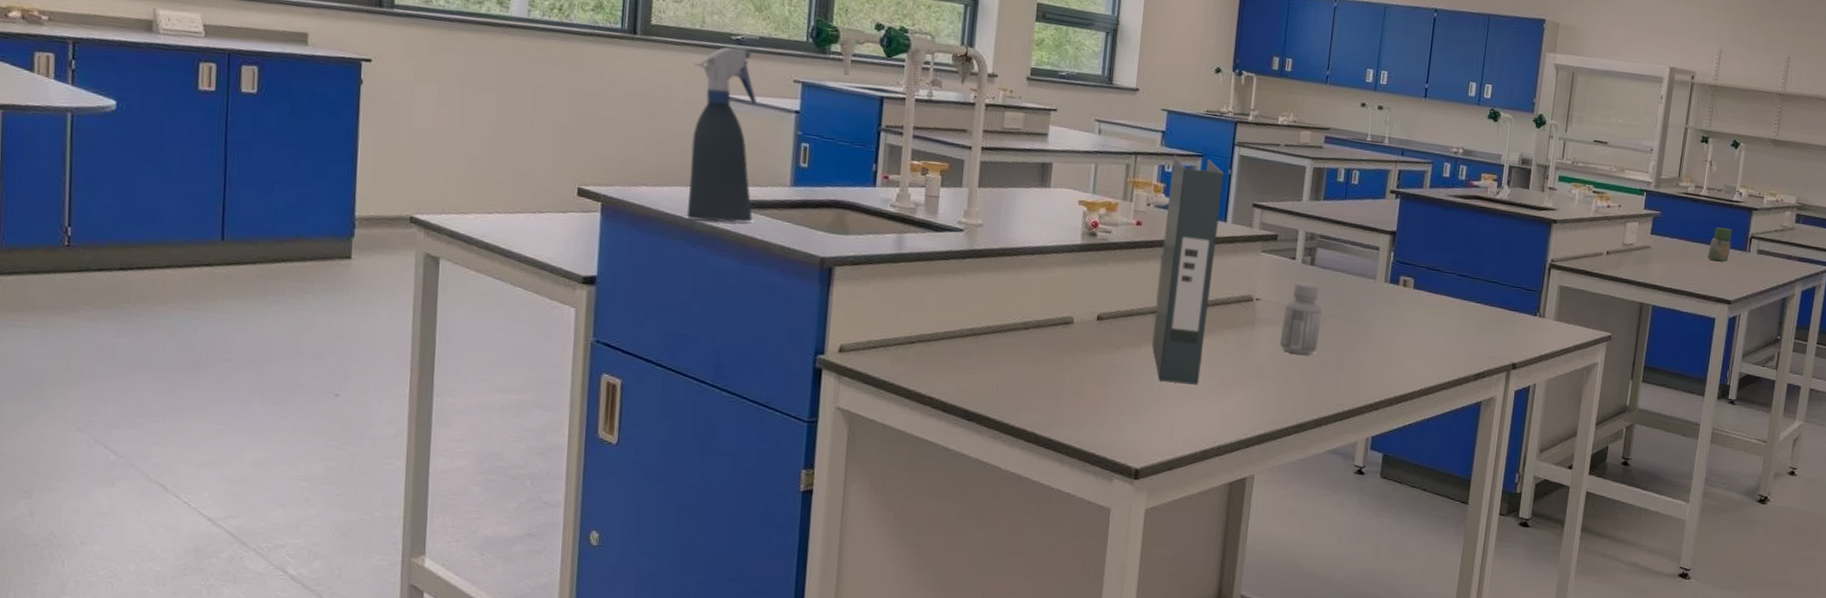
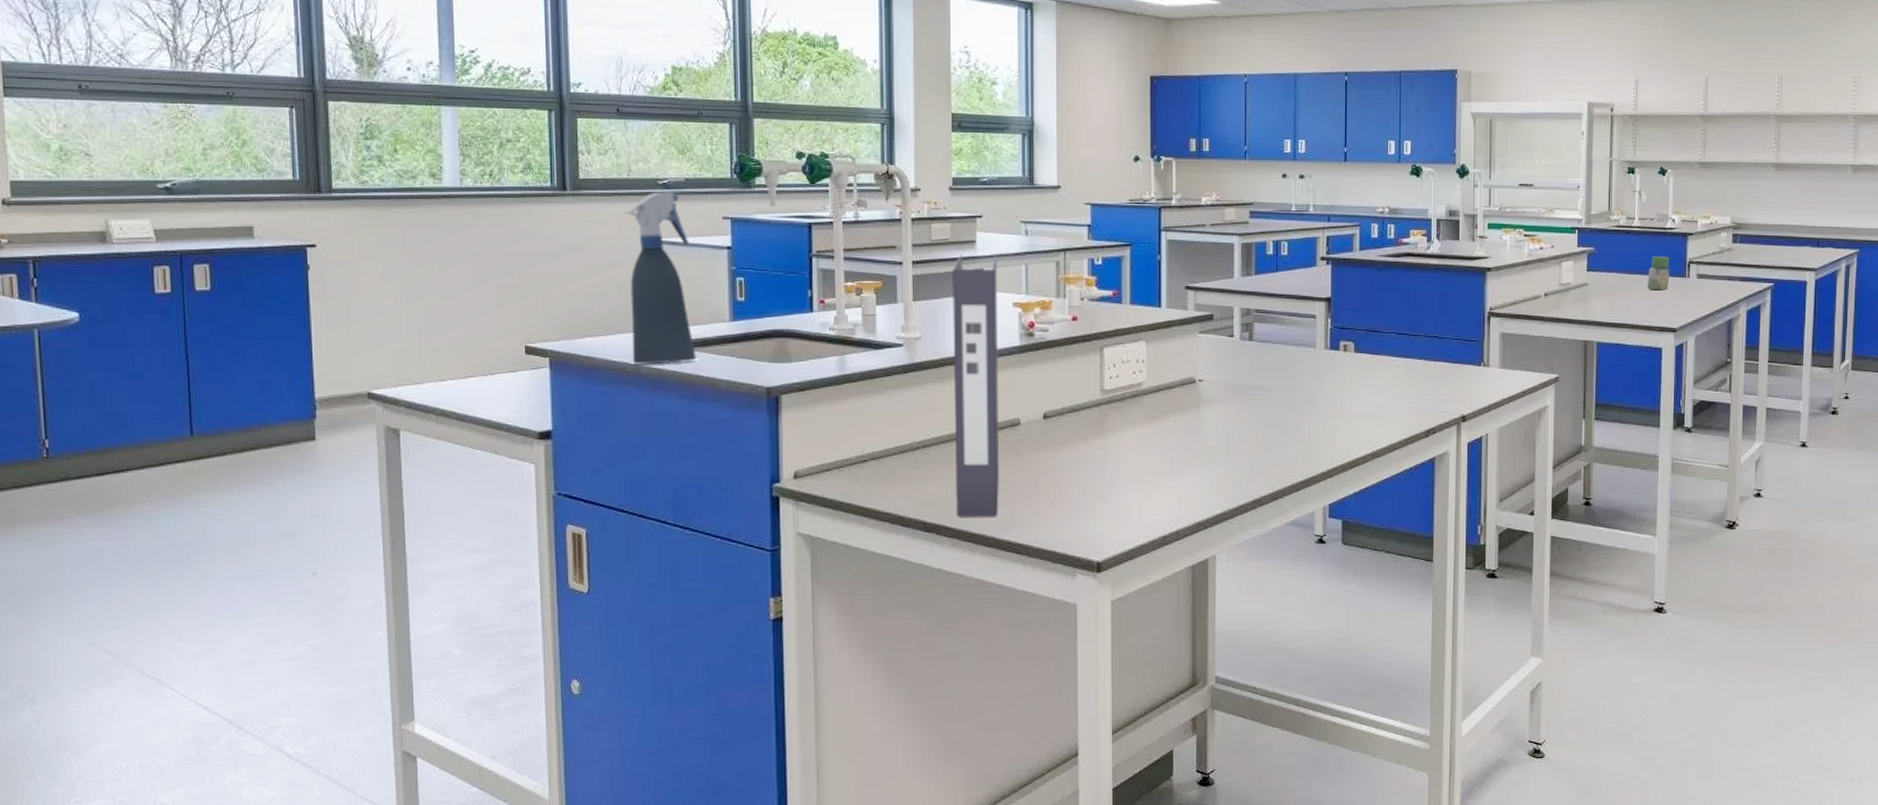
binder: none [999,146,1067,413] -> present [952,255,999,517]
binder: present [1152,154,1225,385] -> none [1100,246,1154,472]
medicine bottle: present [1280,281,1323,355] -> none [1226,358,1266,430]

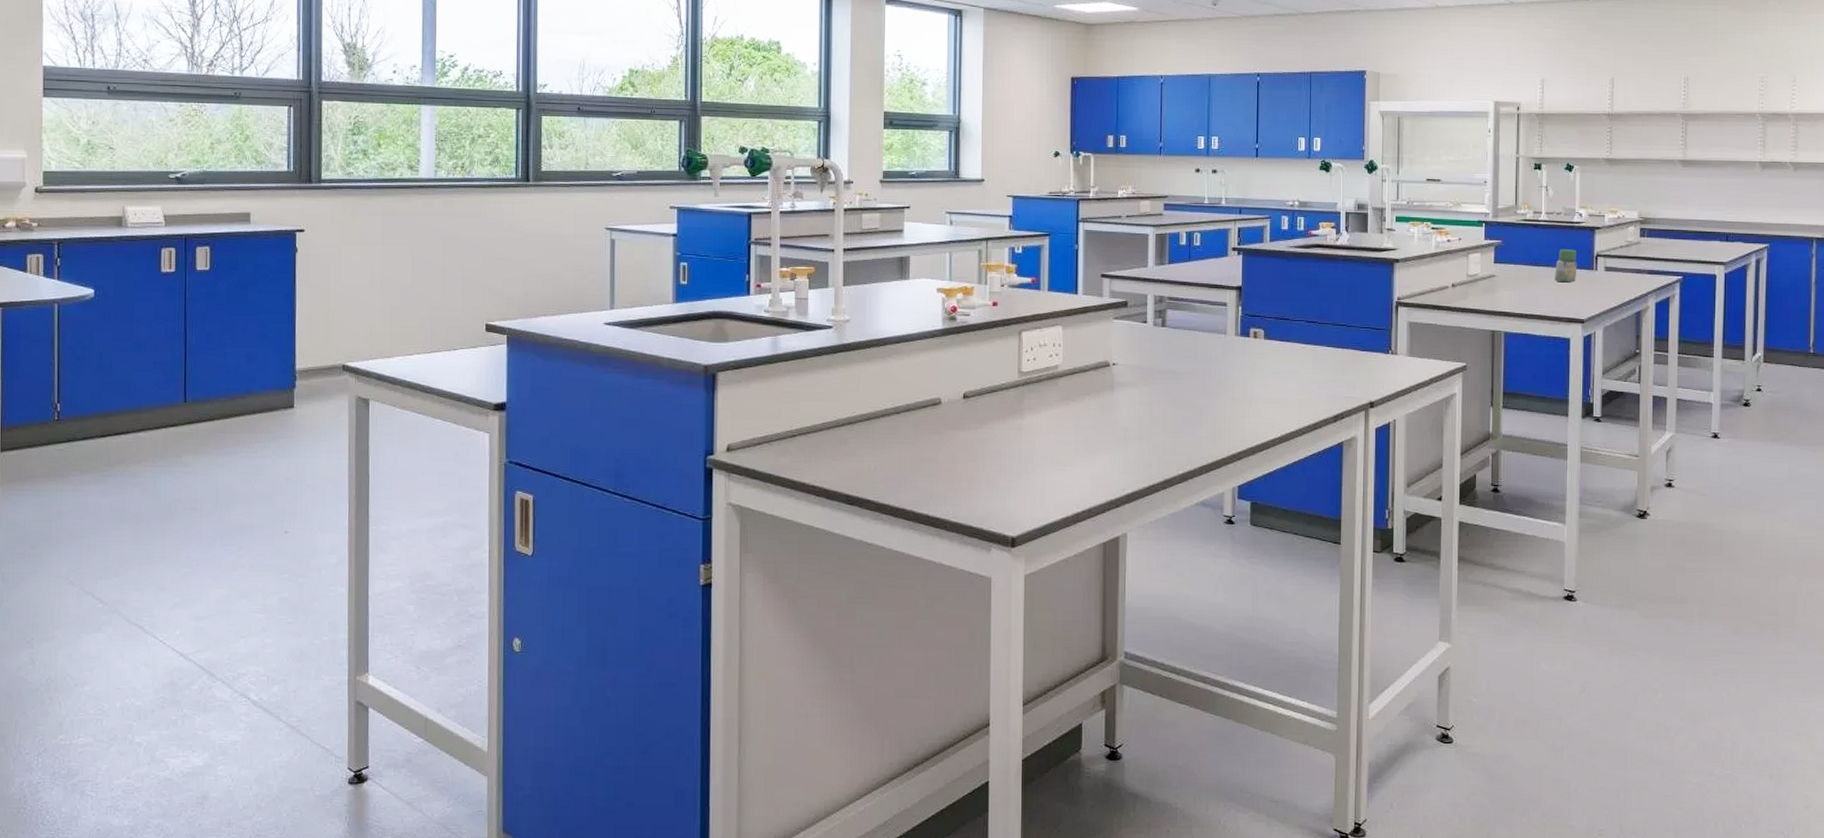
spray bottle: present [624,192,696,365] -> none [581,183,641,343]
binder: present [952,255,999,517] -> none [878,243,922,491]

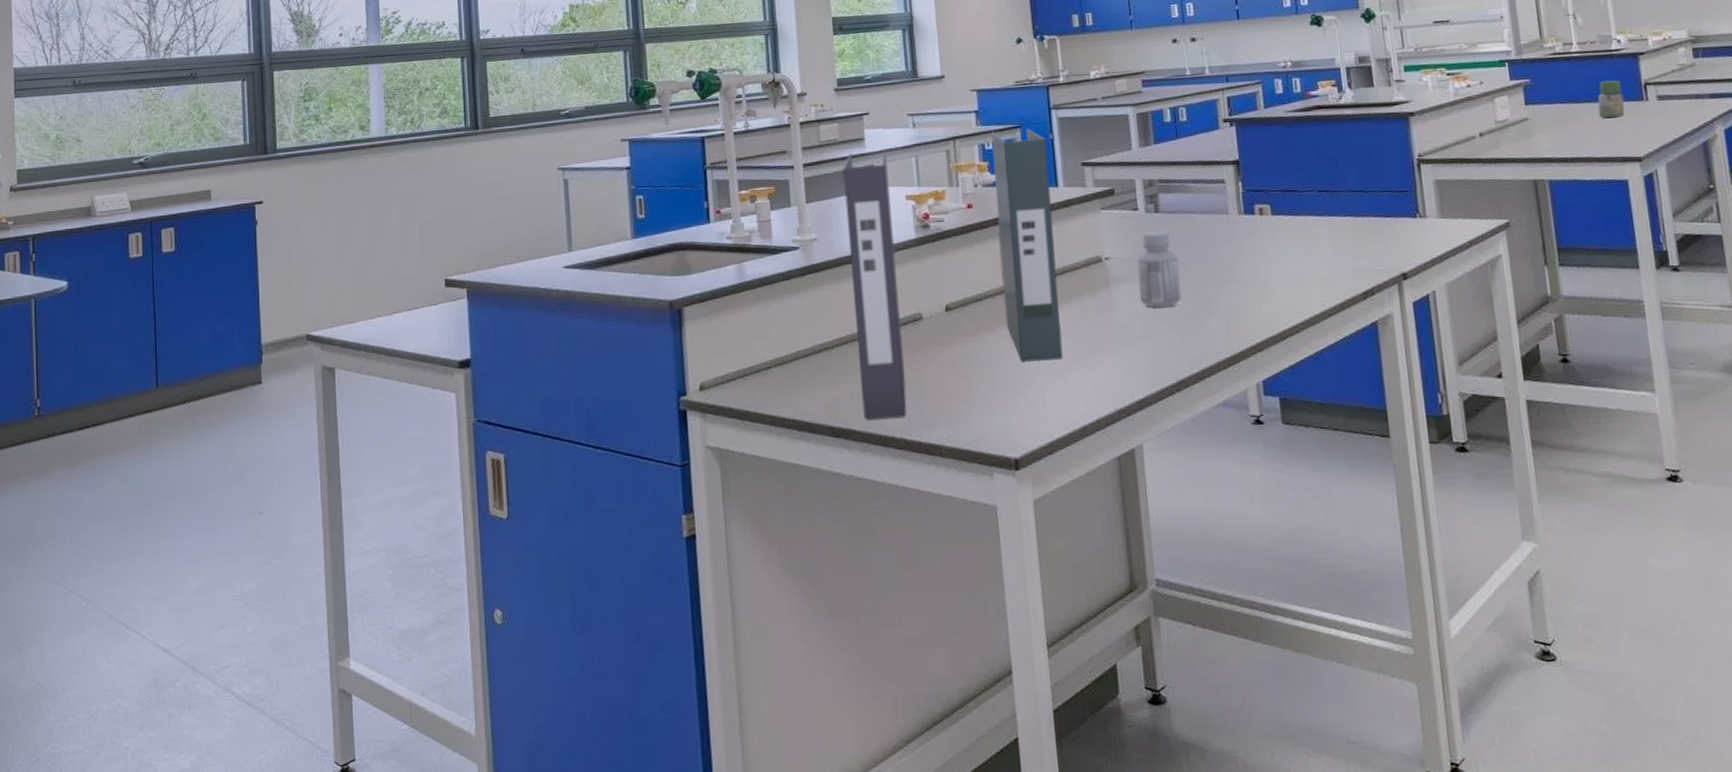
binder: none [878,243,922,491] -> present [843,150,907,420]
binder: none [1017,236,1072,452] -> present [991,128,1063,362]
medicine bottle: none [1139,343,1178,413] -> present [1137,230,1182,308]

